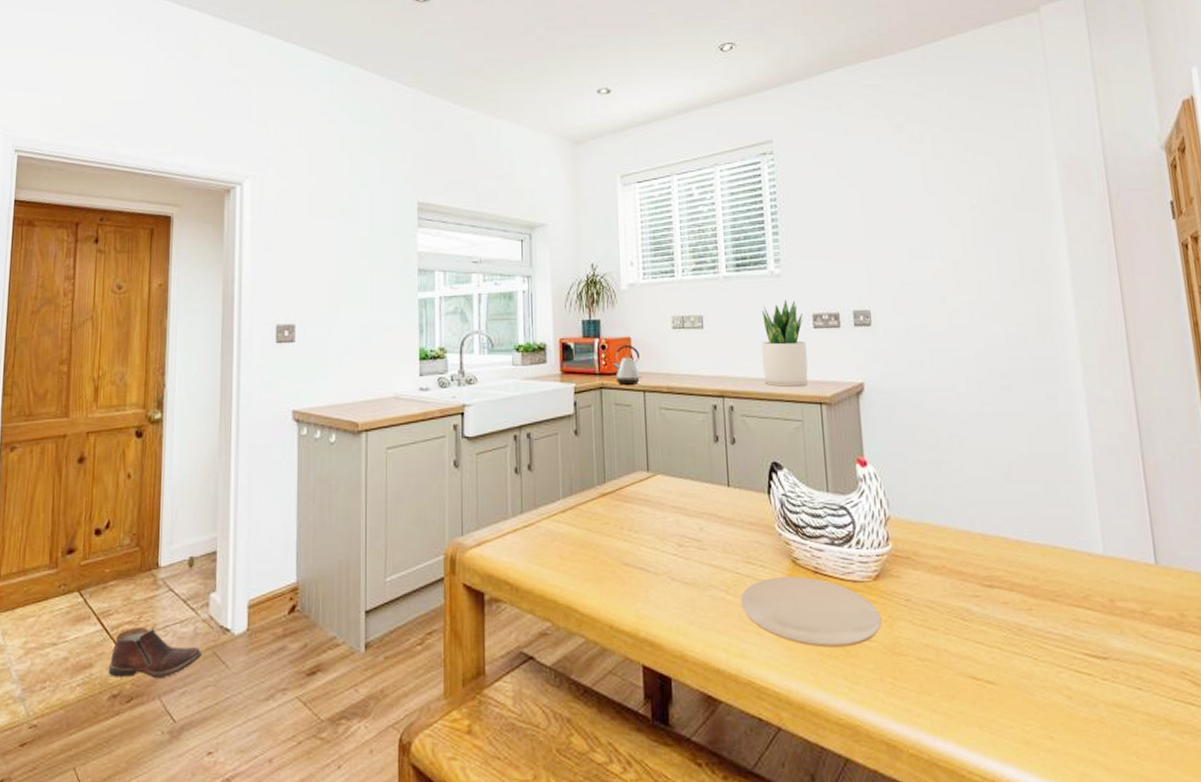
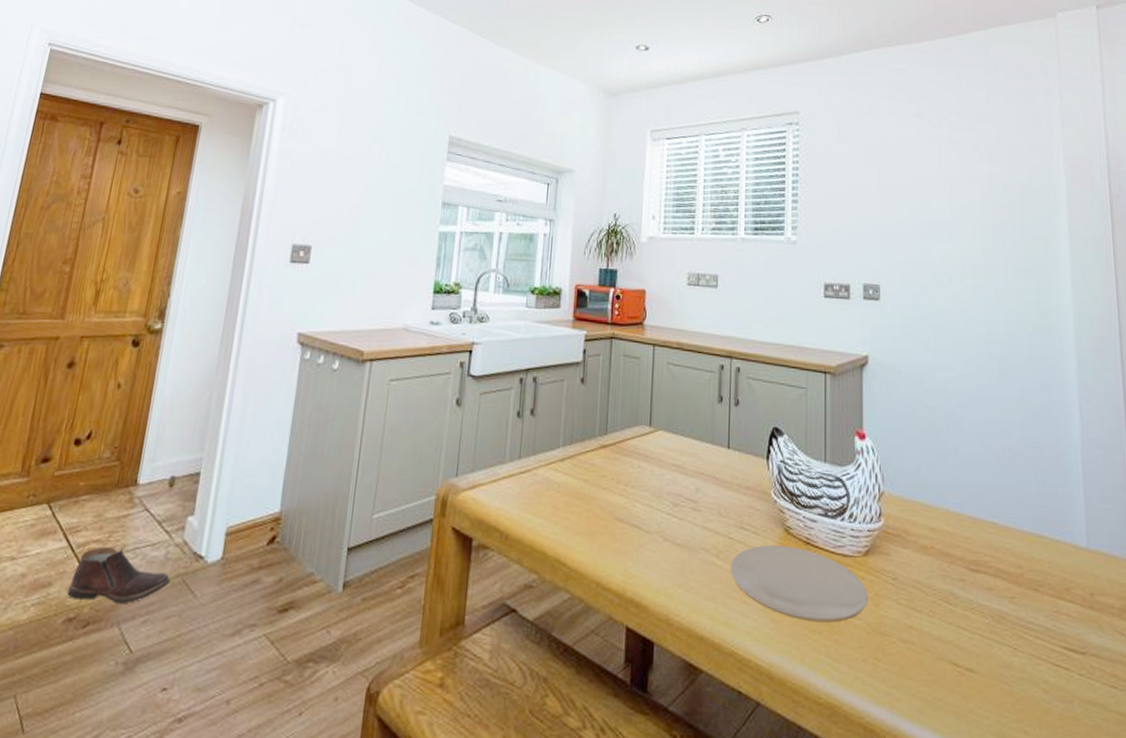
kettle: present [612,344,643,385] -> none [625,296,654,338]
planter: present [760,299,808,388] -> none [771,266,816,355]

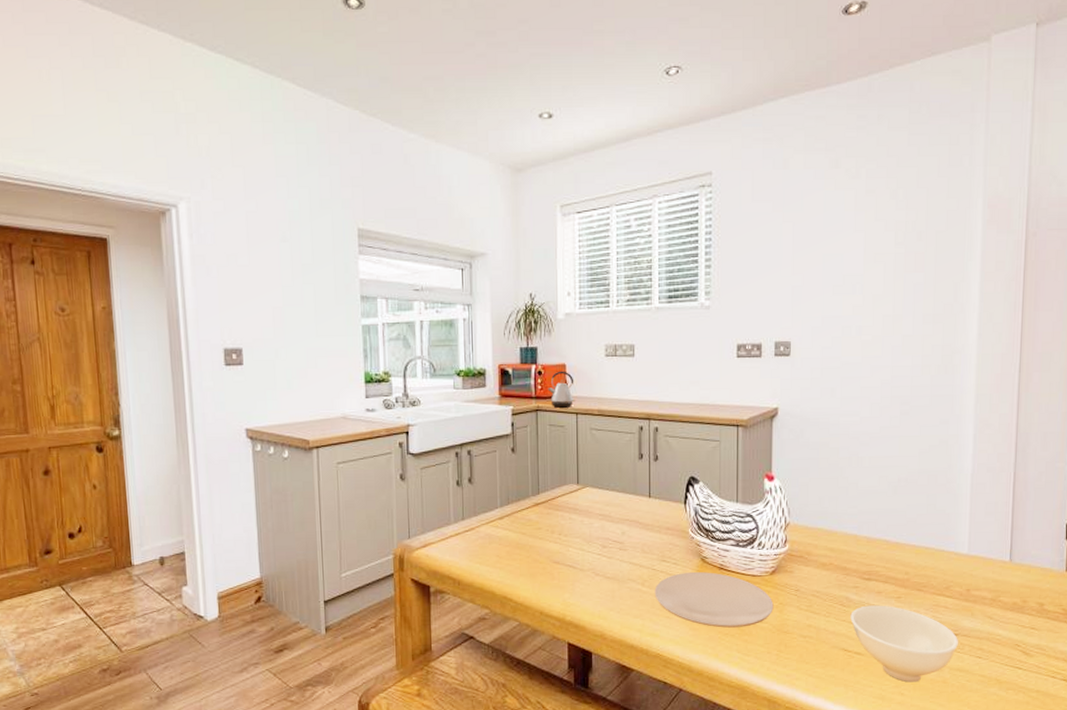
boot: present [67,546,171,603] -> none [96,614,180,655]
kettle: none [625,296,654,338] -> present [548,371,576,408]
bowl: none [958,605,1088,717] -> present [850,605,959,683]

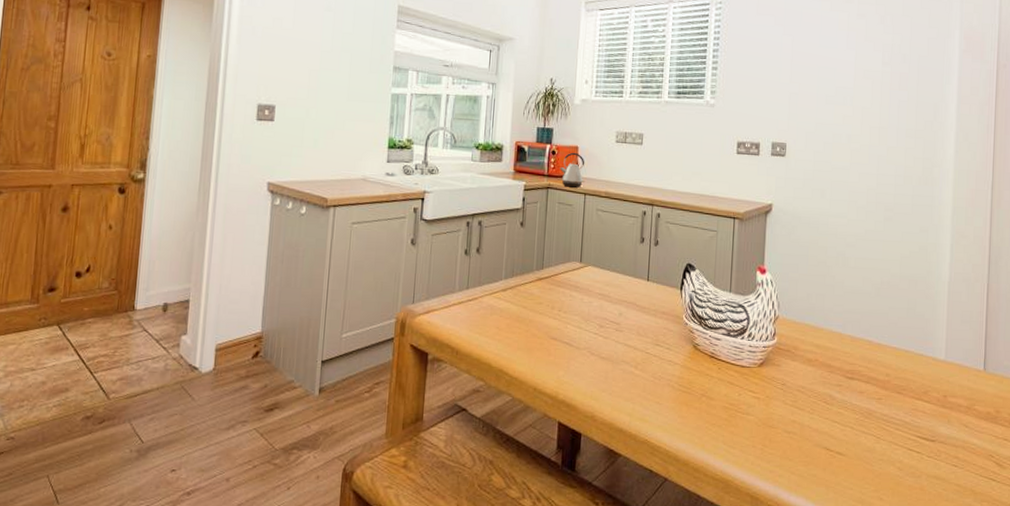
plate: present [654,572,774,628] -> none [646,358,761,418]
bowl: present [850,605,959,683] -> none [833,405,936,488]

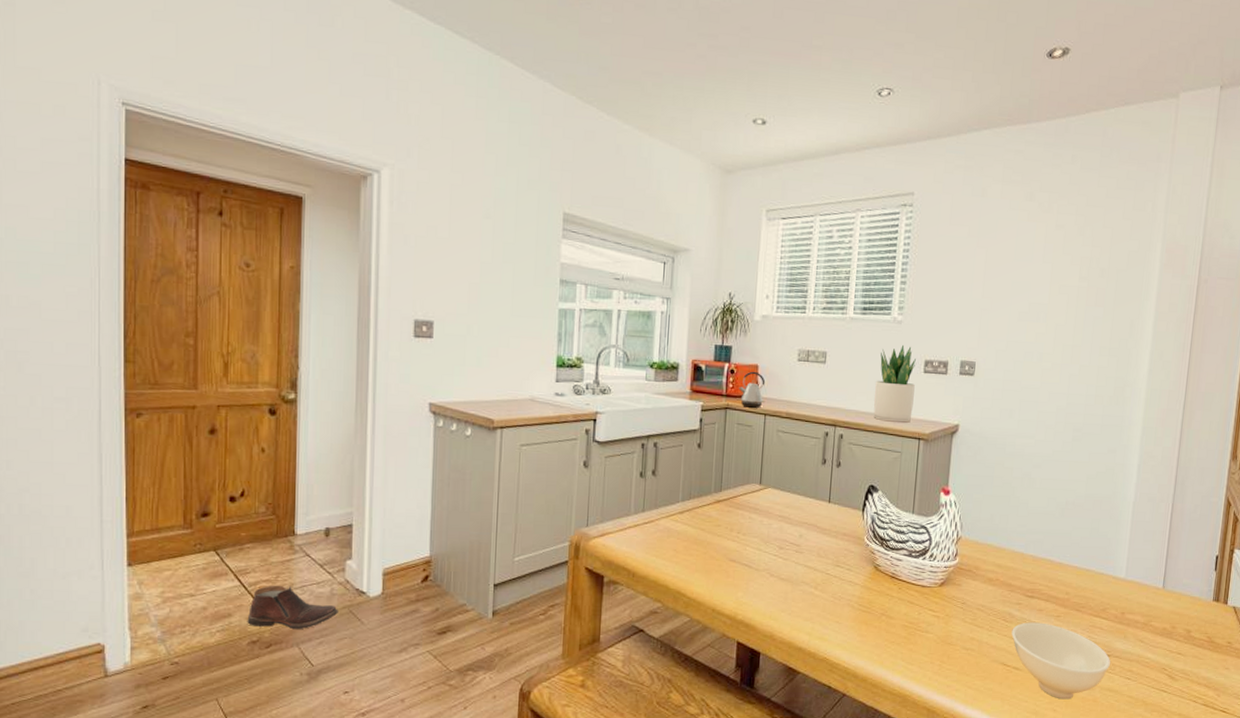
boot: none [83,359,171,405] -> present [247,585,338,629]
planter: none [689,126,730,203] -> present [873,344,917,424]
bowl: none [833,405,936,488] -> present [1011,622,1111,700]

